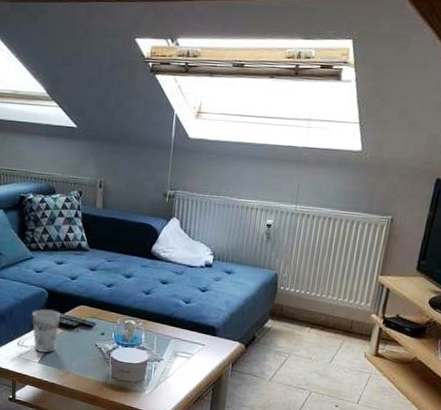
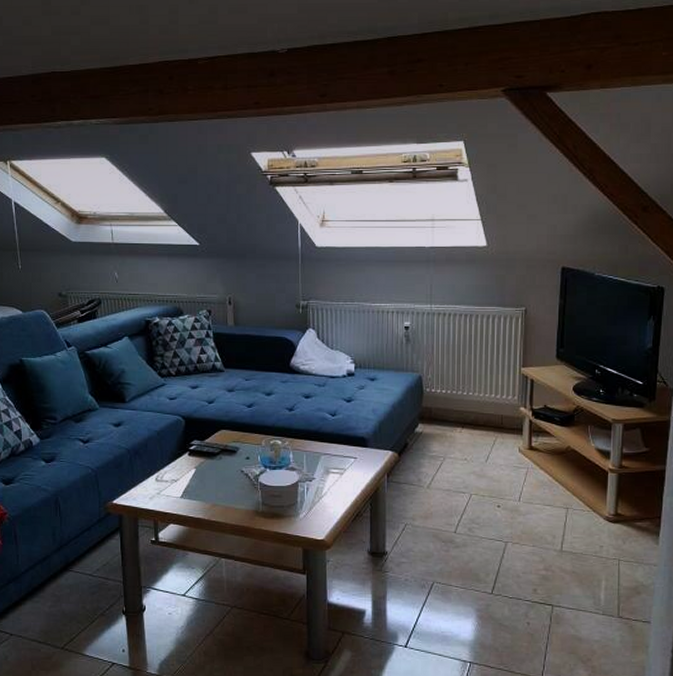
cup: present [32,309,60,353] -> none [169,438,200,486]

